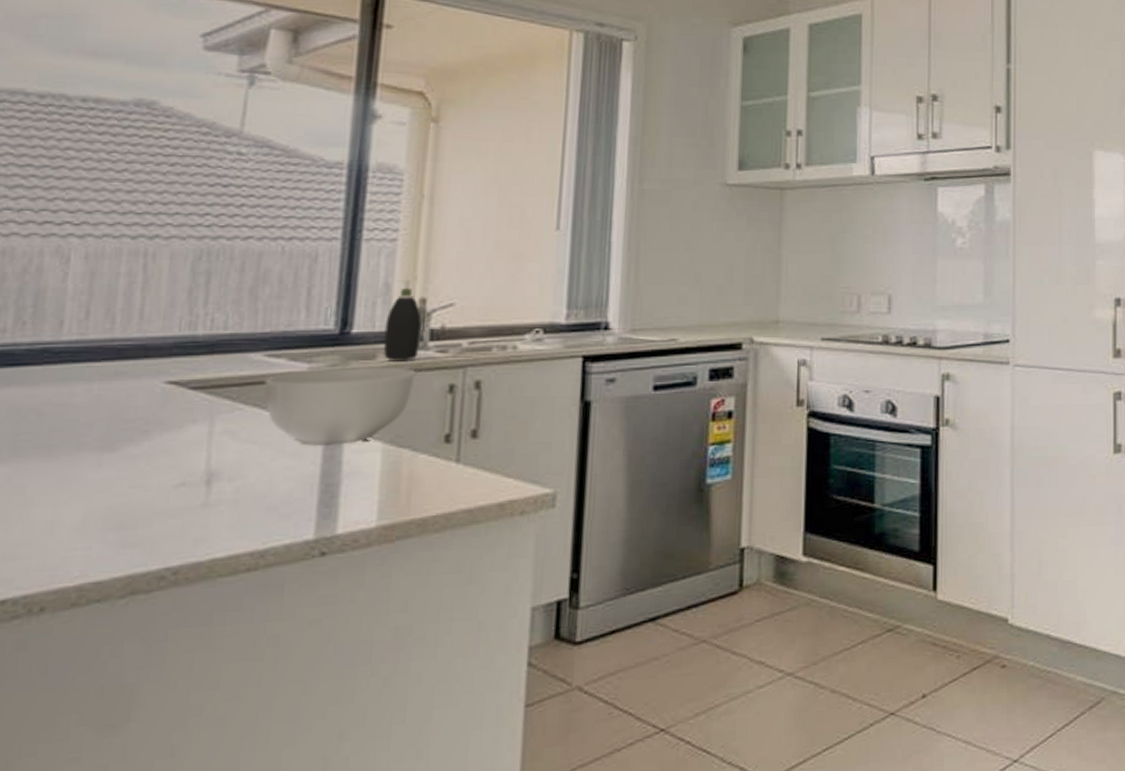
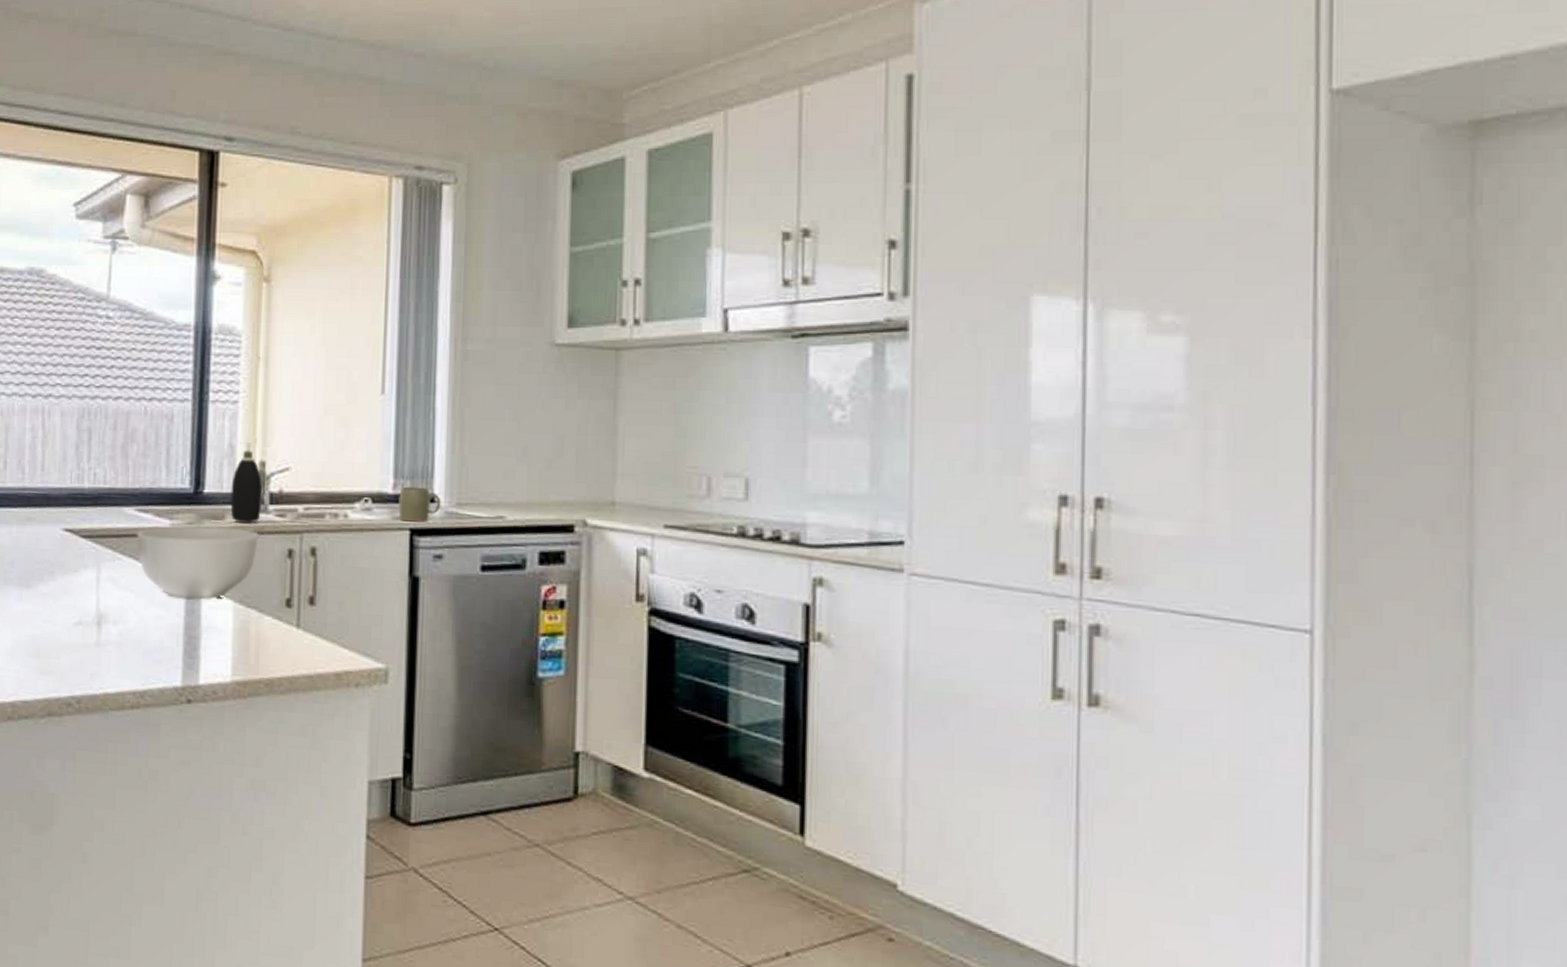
mug: none [571,316,614,349] -> present [398,486,440,522]

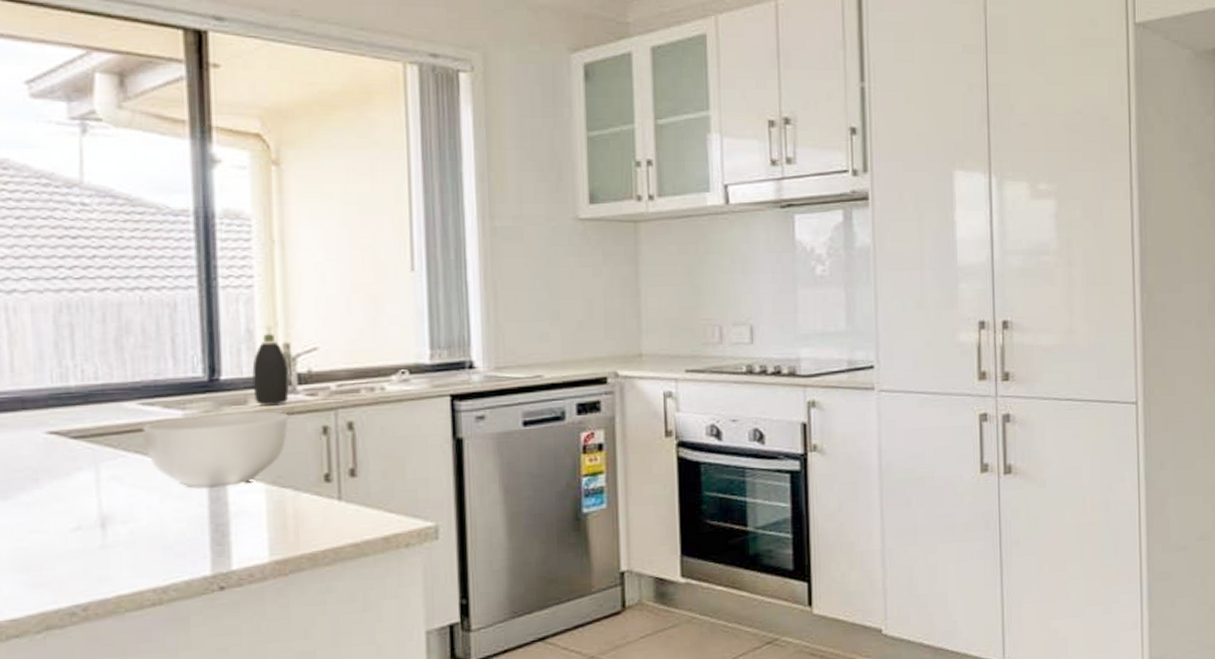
mug: present [398,486,440,522] -> none [436,355,479,388]

